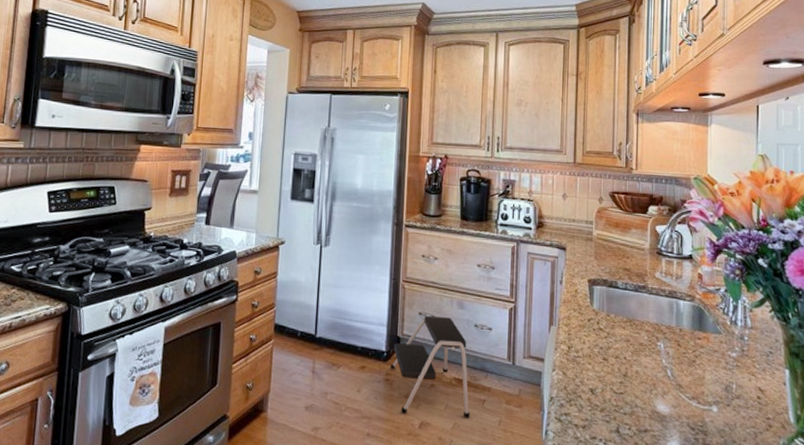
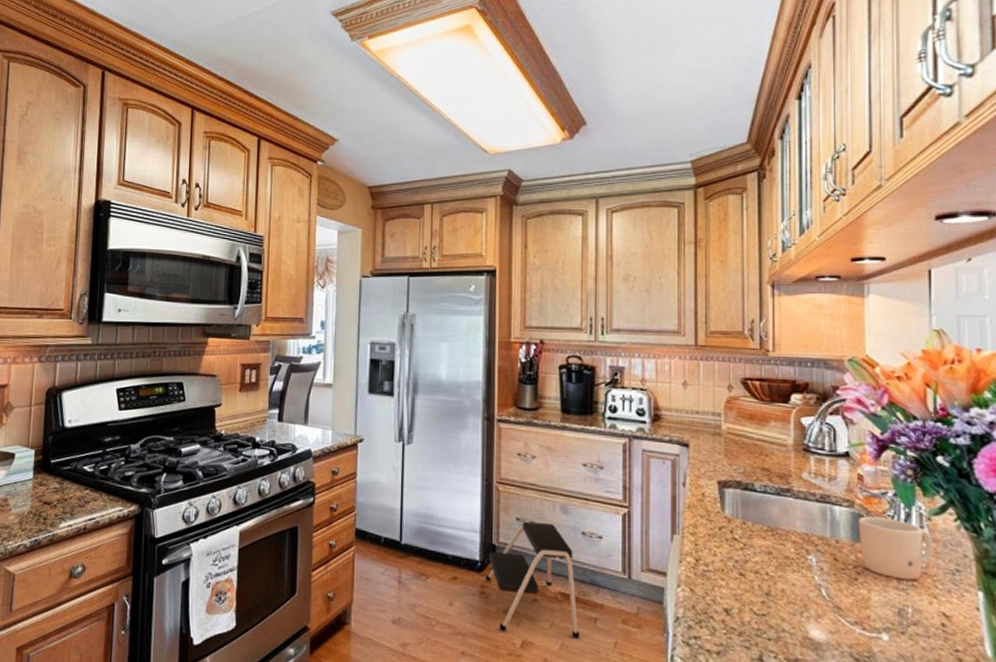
mug: none [697,308,754,362] -> present [858,516,934,581]

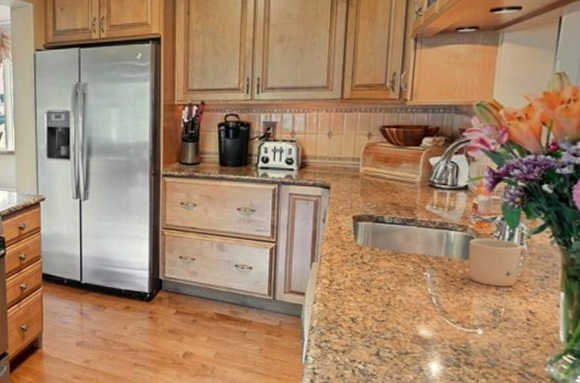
step stool: present [485,521,580,639] -> none [153,258,231,348]

